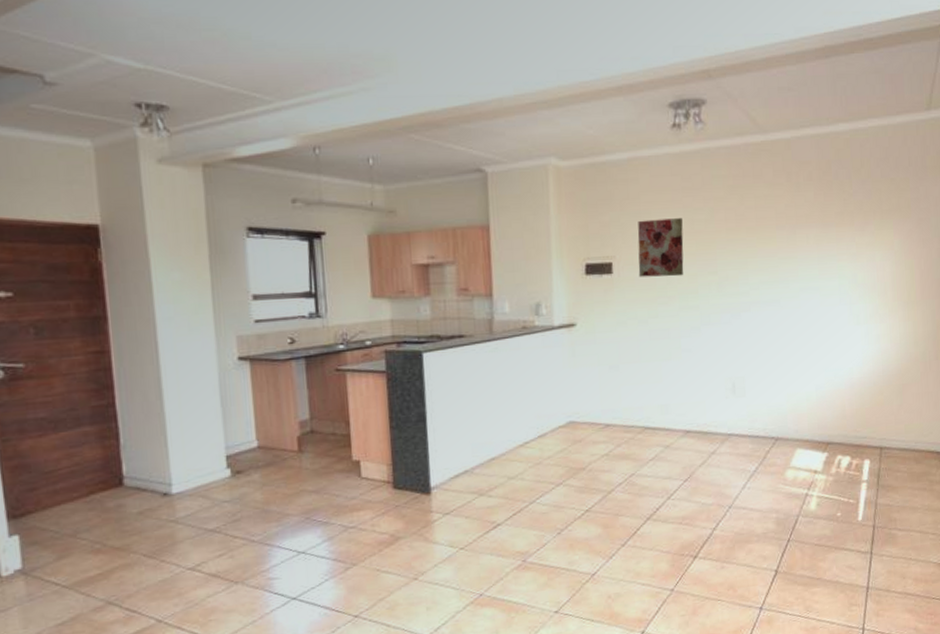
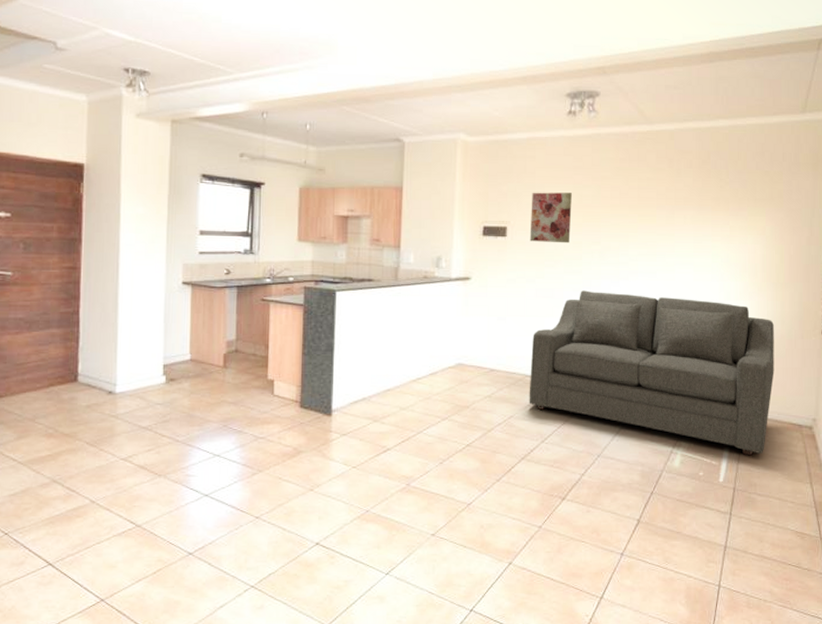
sofa: none [649,327,910,490] -> present [529,290,775,456]

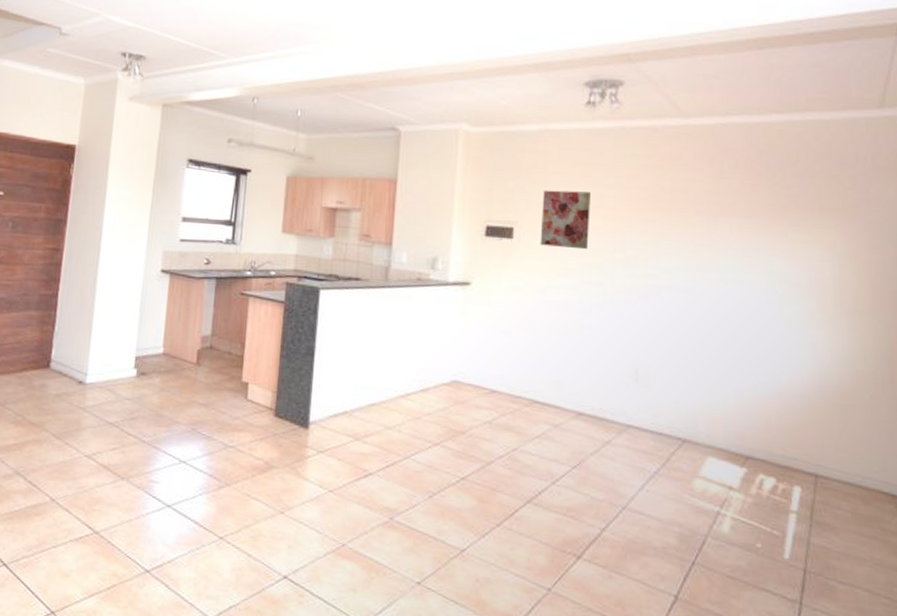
sofa: present [529,290,775,456] -> none [537,305,856,529]

